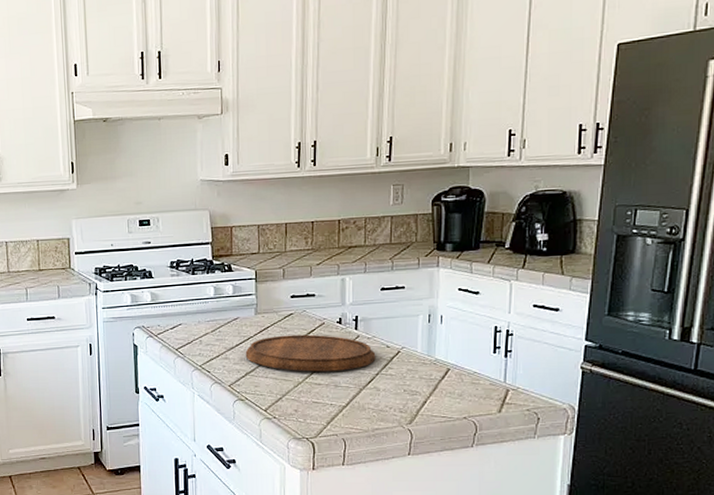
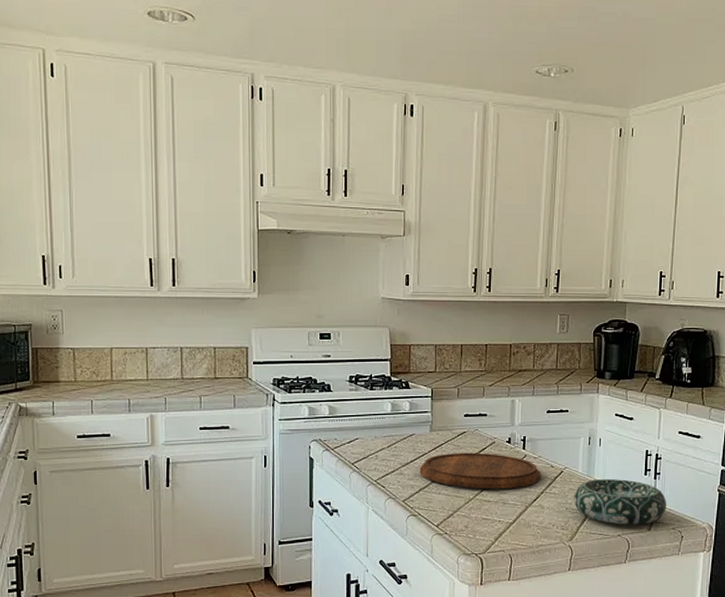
decorative bowl: none [413,358,520,407] -> present [574,479,667,525]

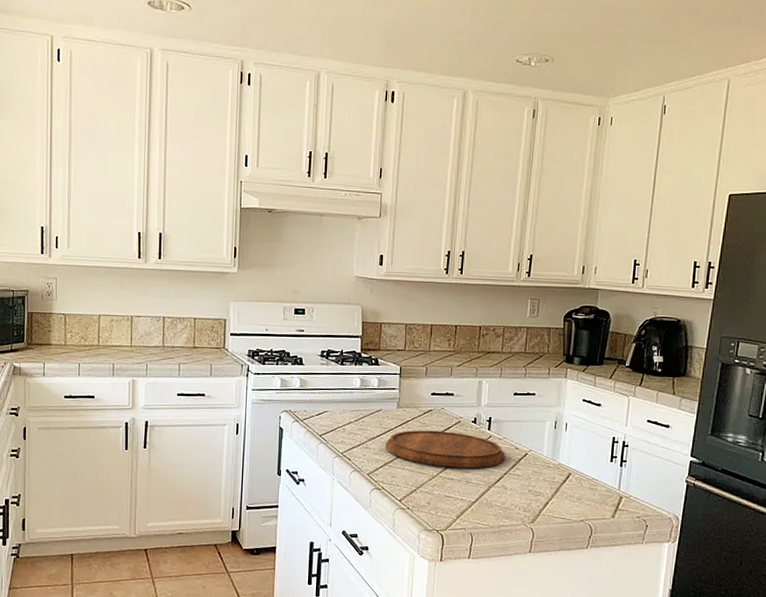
decorative bowl: present [574,479,667,525] -> none [537,463,633,511]

